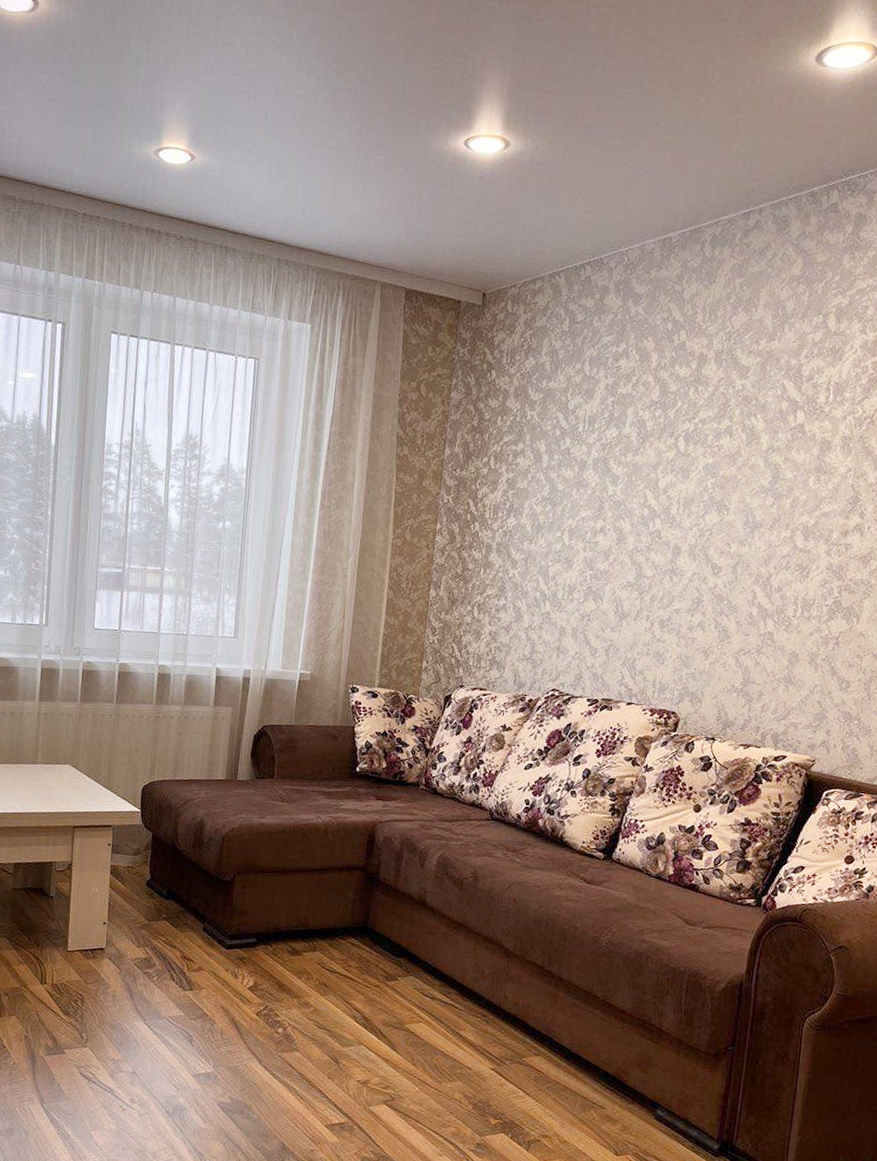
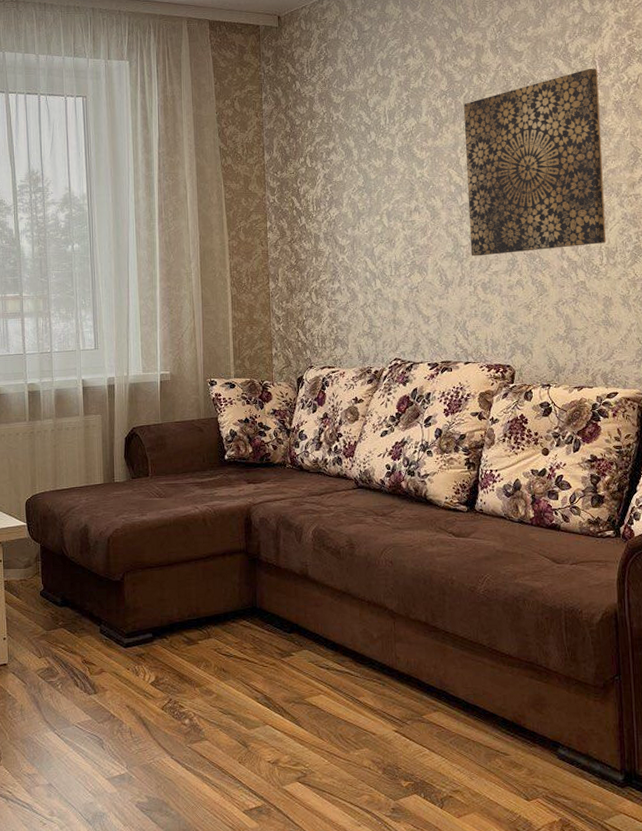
wall art: none [653,395,831,594] -> present [464,68,607,257]

